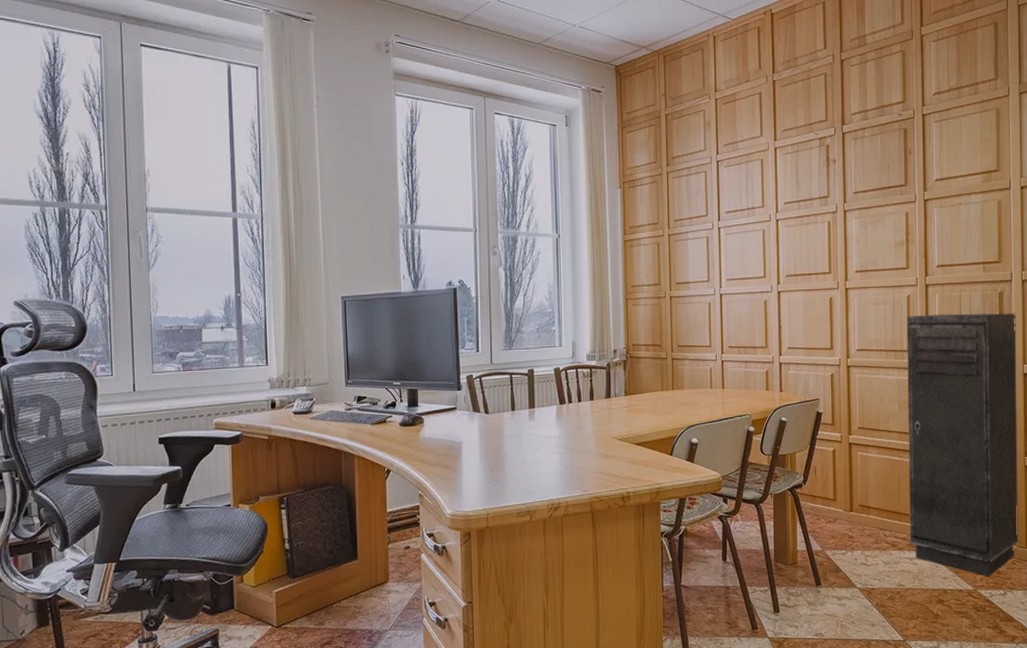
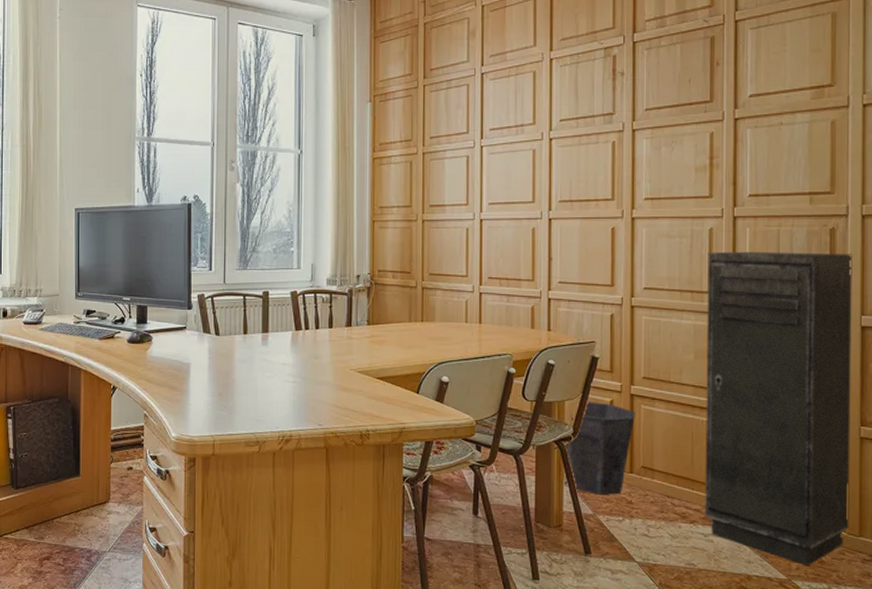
waste bin: none [795,451,853,533] -> present [562,400,635,495]

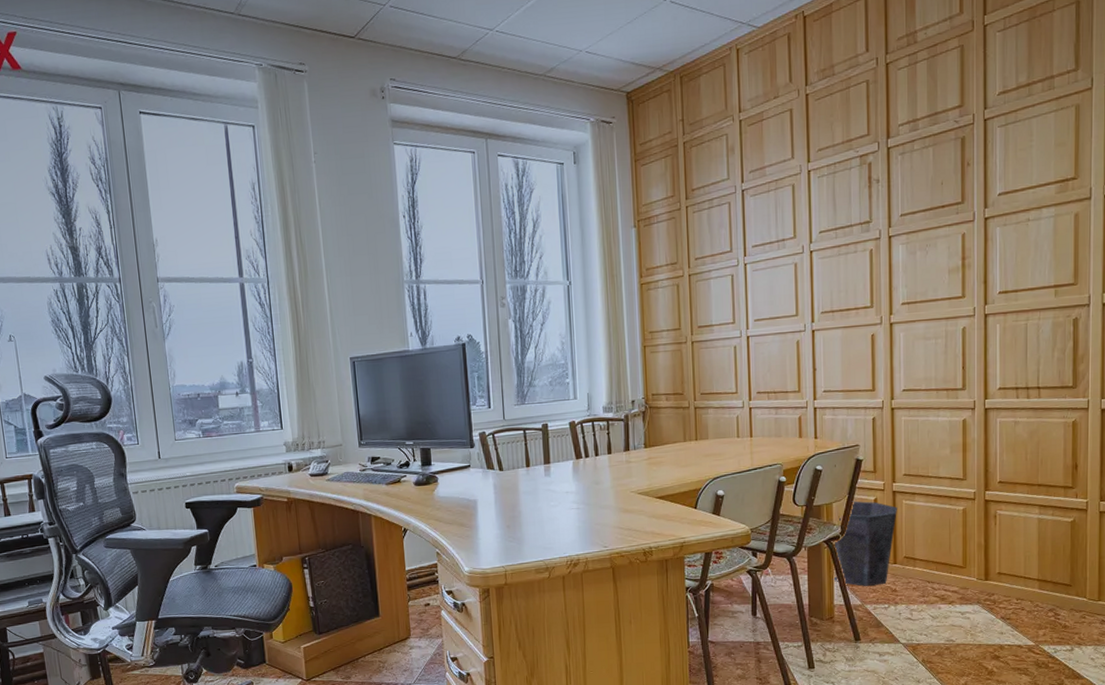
storage cabinet: present [705,251,853,566] -> none [961,341,1094,632]

